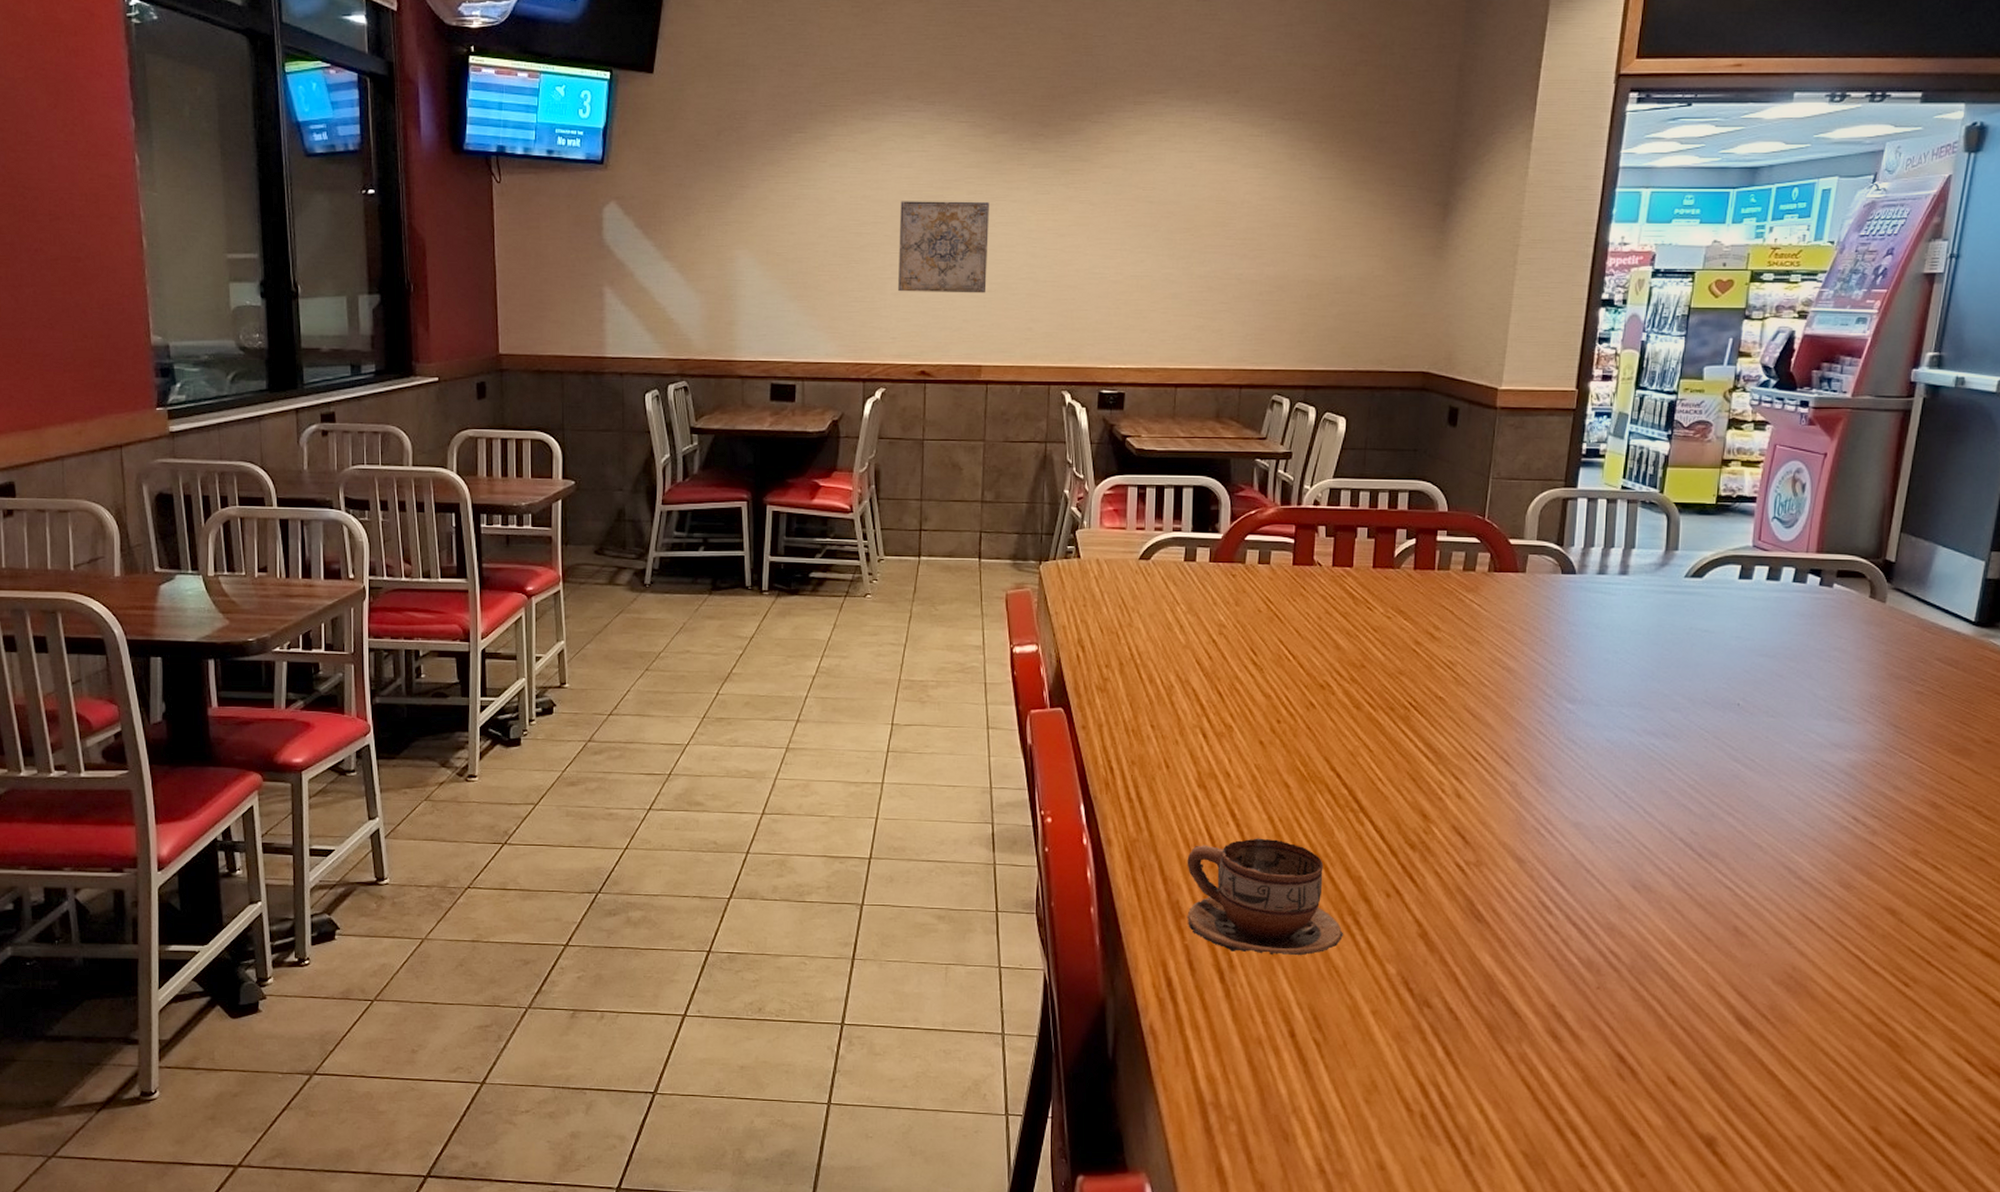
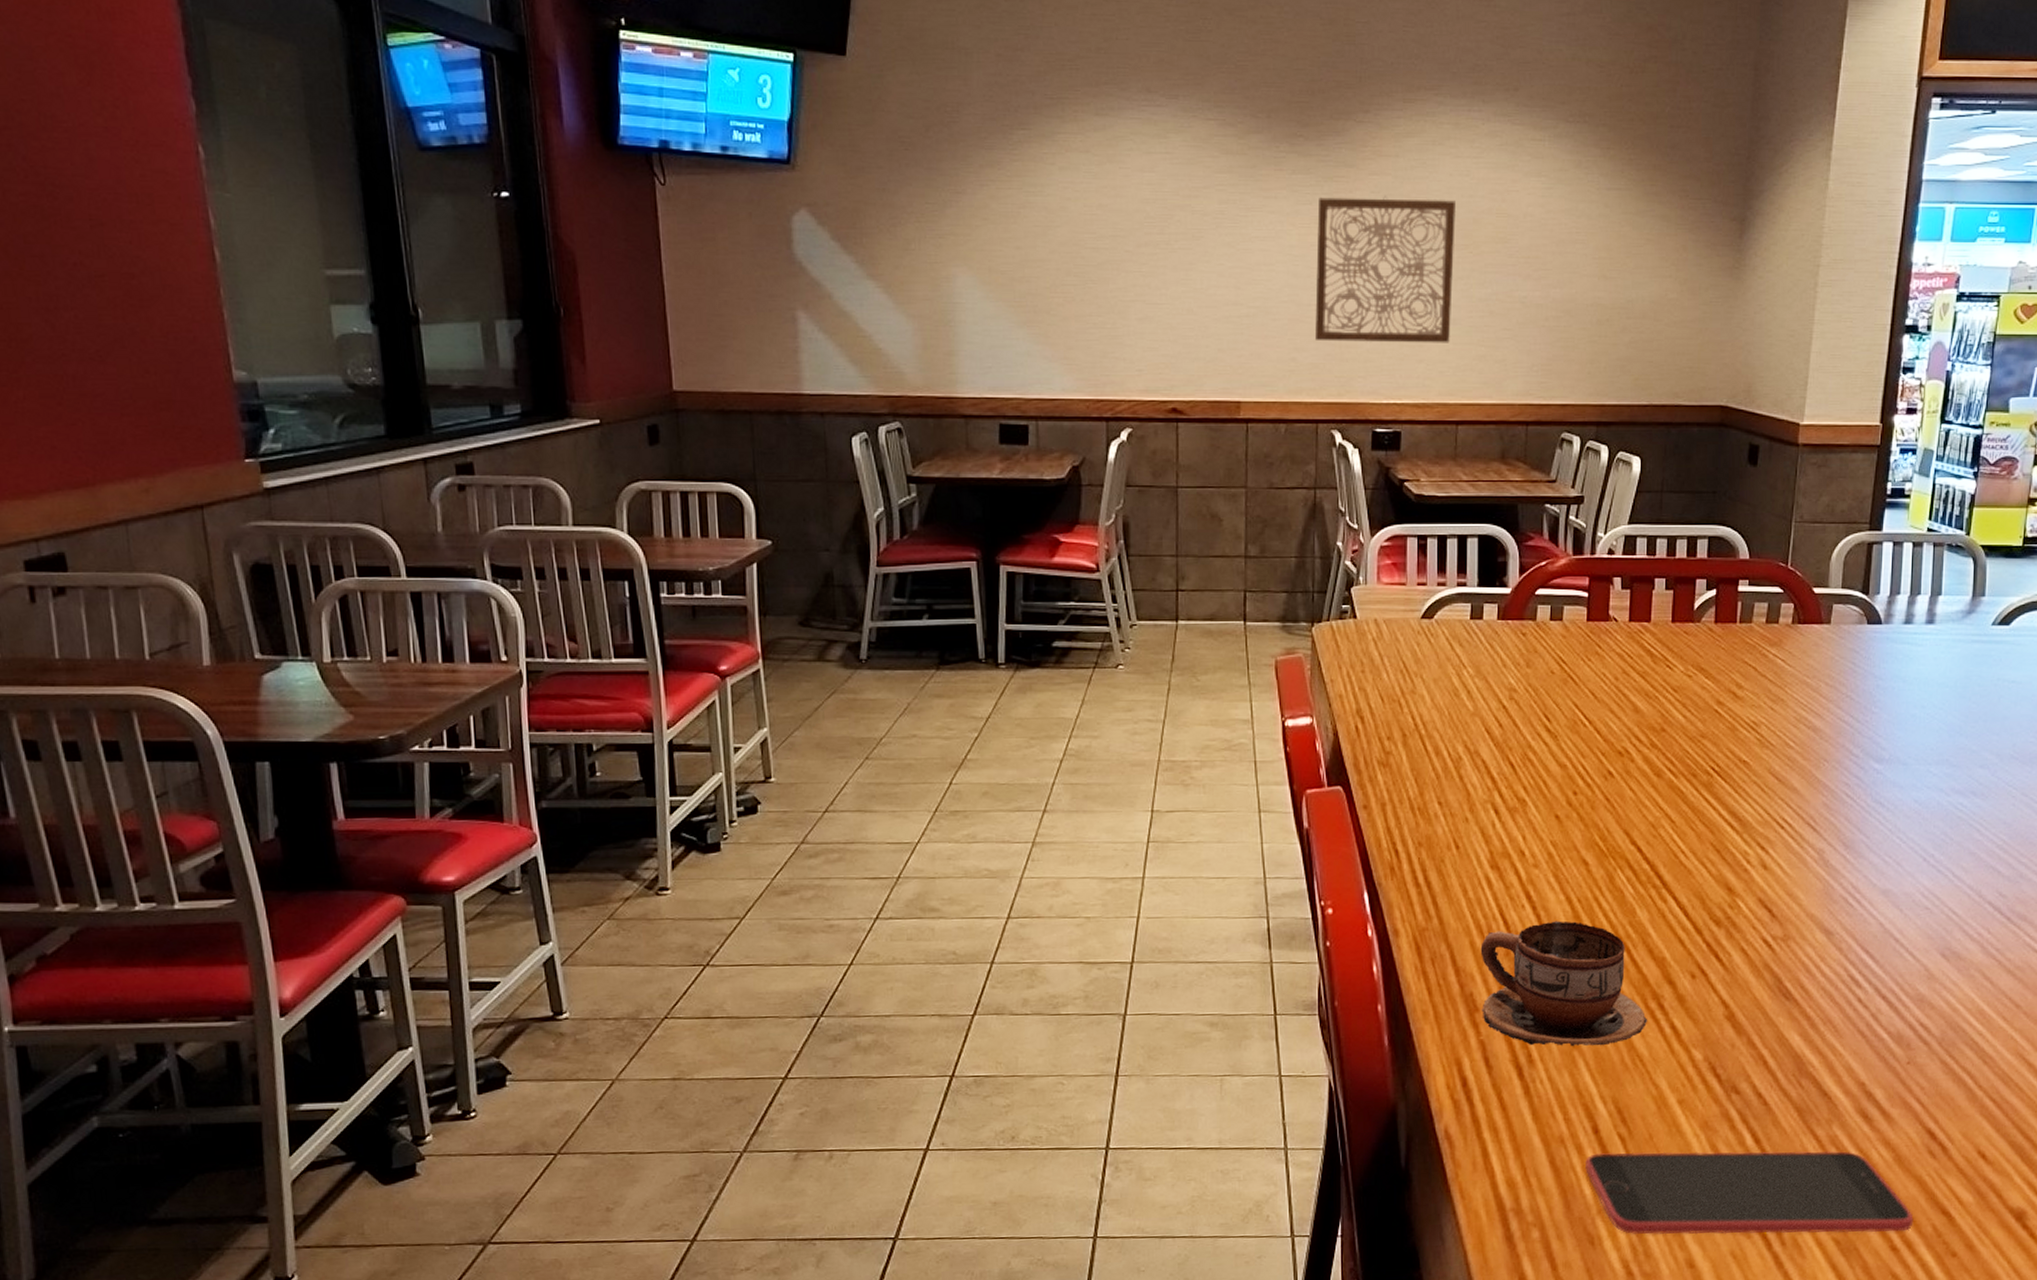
wall art: present [898,201,989,293] -> none [1142,211,1244,319]
wall art: none [1050,185,1179,315] -> present [1315,195,1455,343]
smartphone: none [1280,1056,1602,1149] -> present [1584,1150,1914,1235]

